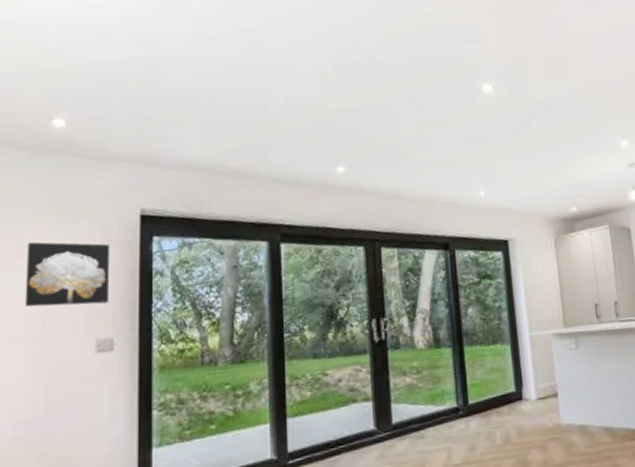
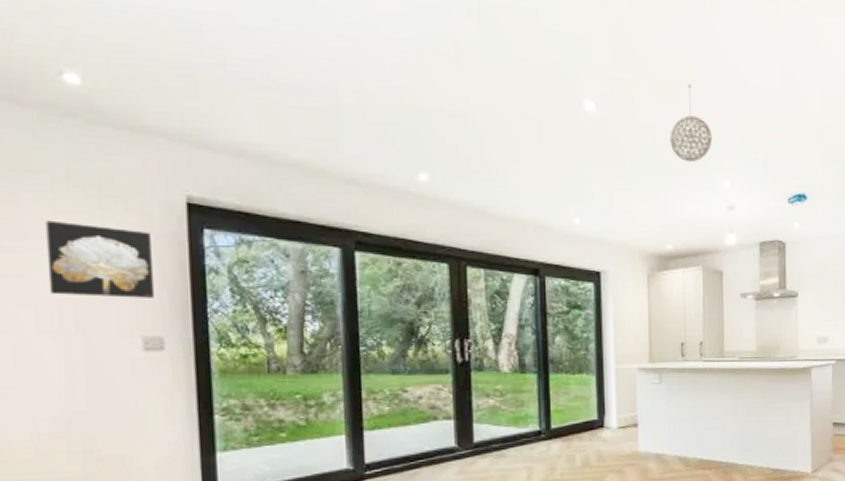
pendant light: none [564,57,606,128] -> present [670,84,713,163]

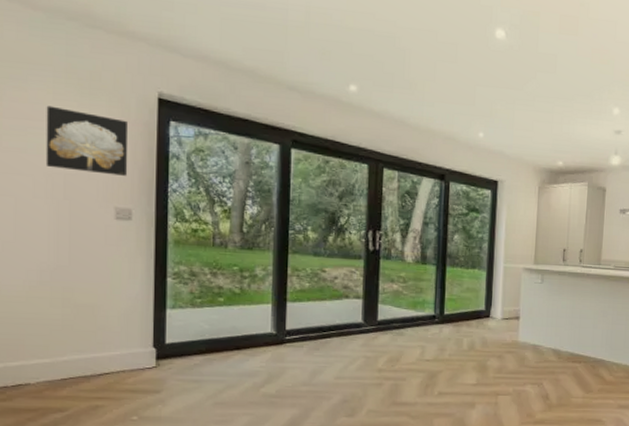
pendant light: present [670,84,713,163] -> none [568,19,607,90]

